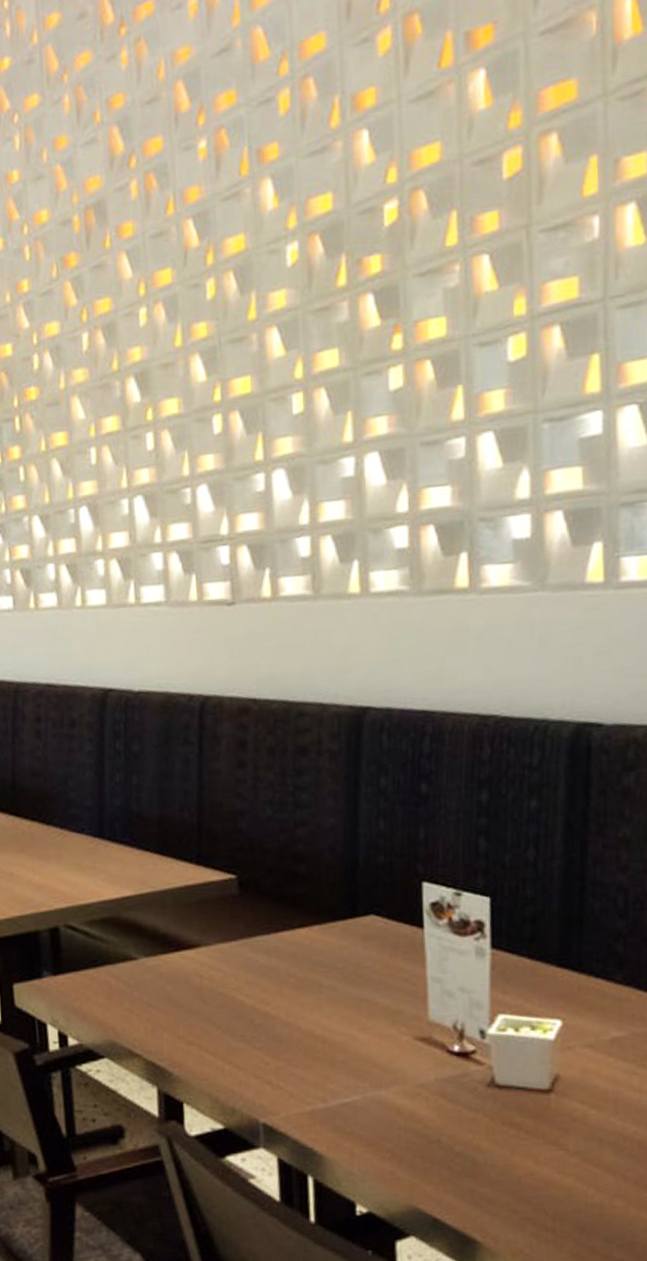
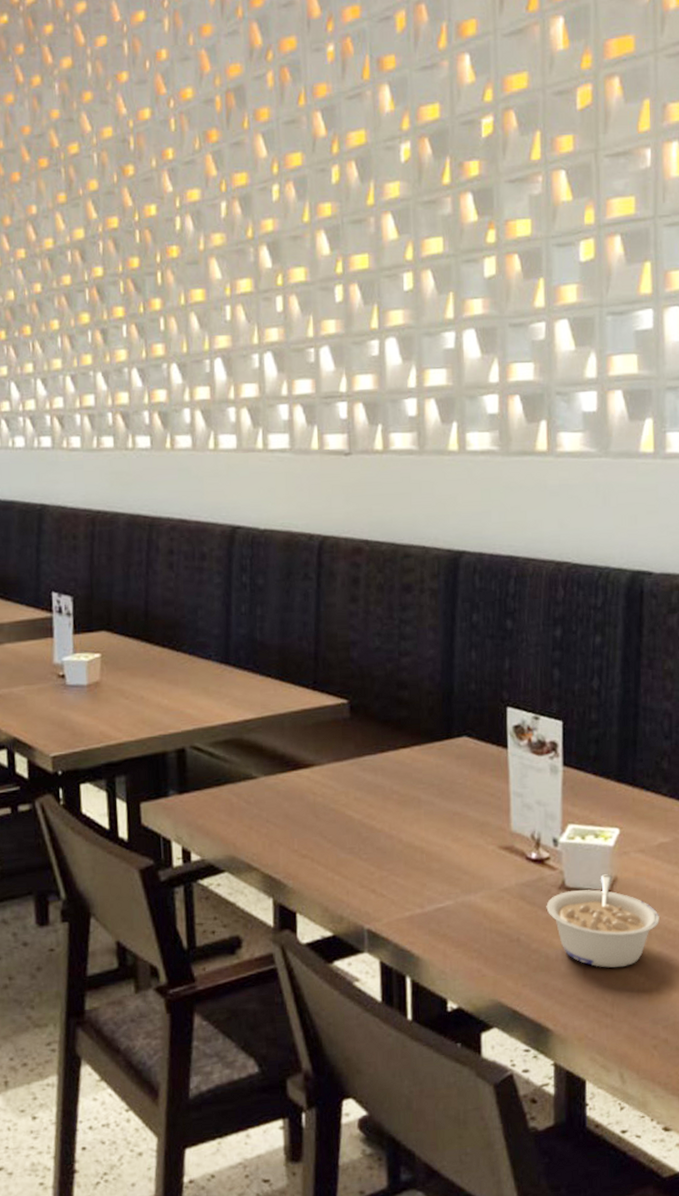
legume: none [472,1071,613,1177] -> present [546,874,660,968]

